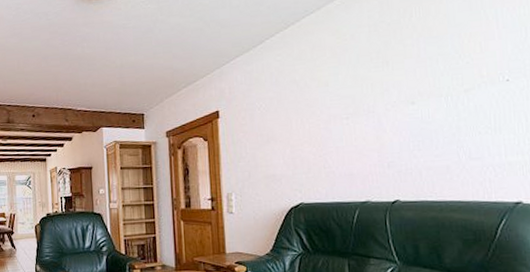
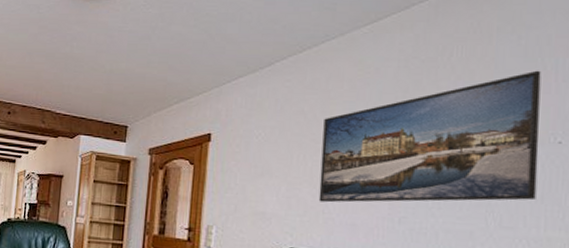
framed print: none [314,20,495,159] -> present [318,70,541,203]

